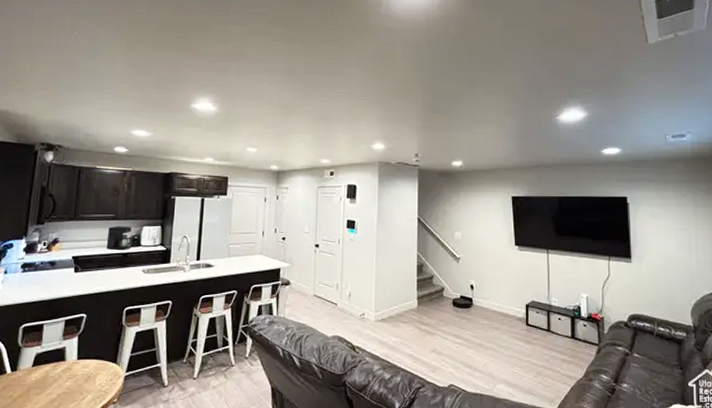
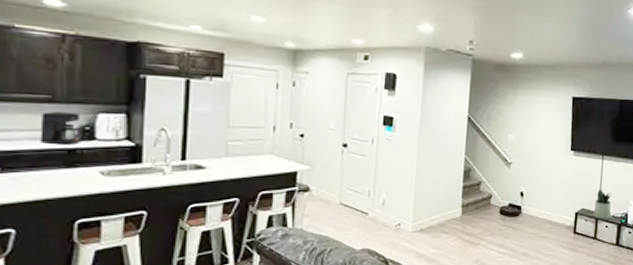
planter: none [543,282,564,312] -> present [592,189,612,220]

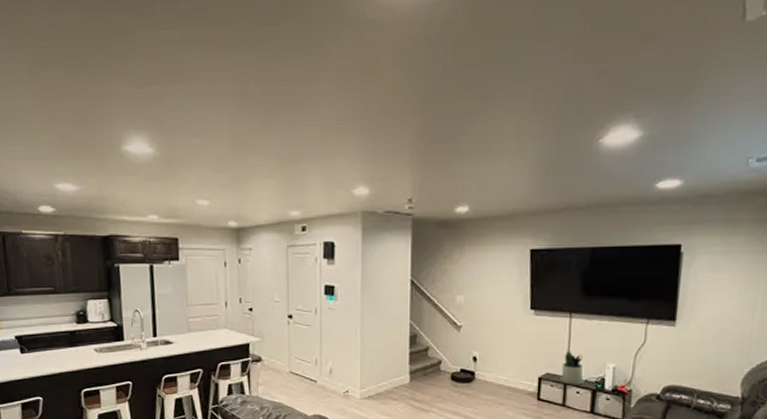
coffee maker: present [40,111,83,145] -> none [49,300,80,328]

